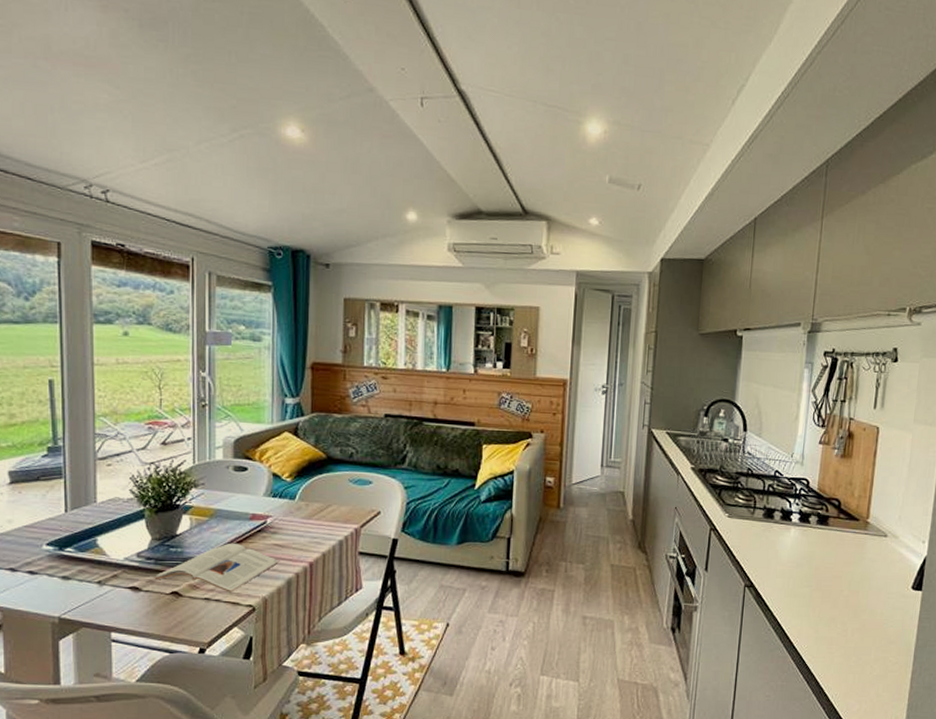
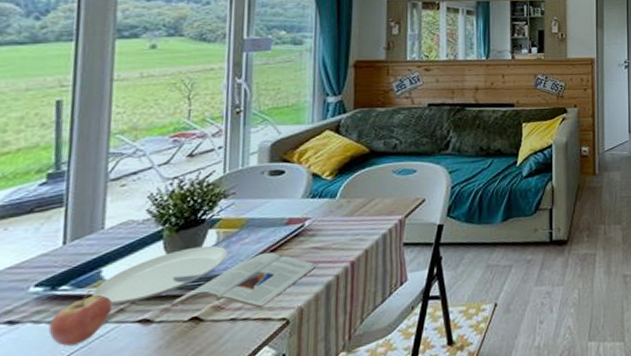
fruit: none [60,555,108,599] -> present [48,290,113,346]
plate: none [91,529,200,571] -> present [92,245,228,305]

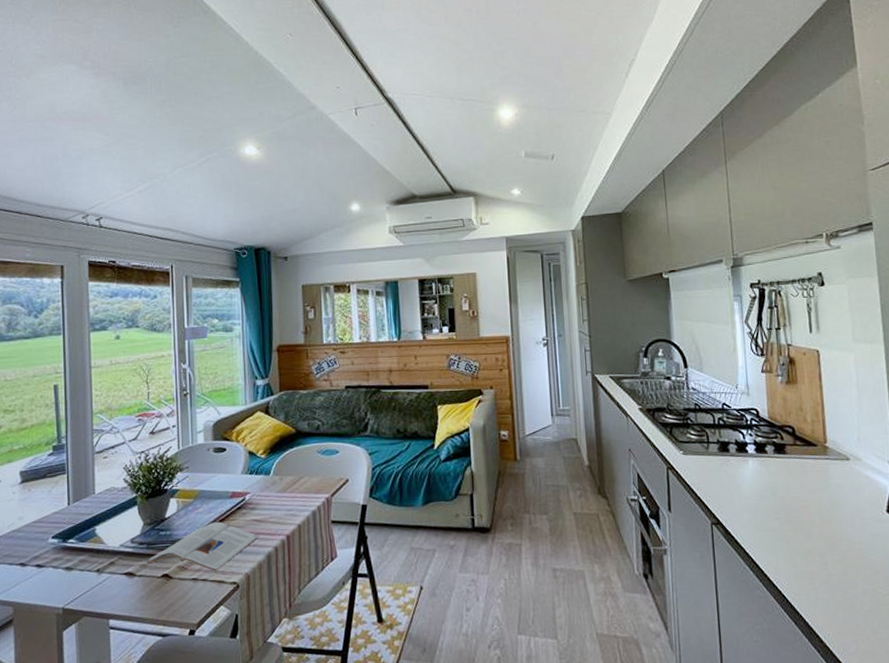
fruit: present [48,290,113,346] -> none [64,545,106,589]
plate: present [92,245,228,305] -> none [91,512,187,558]

